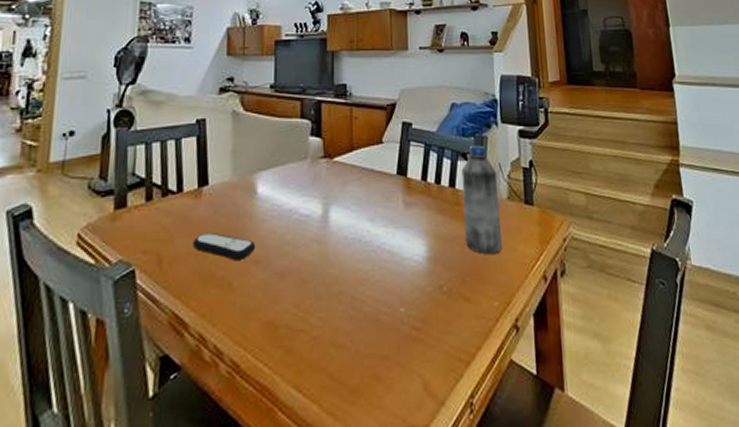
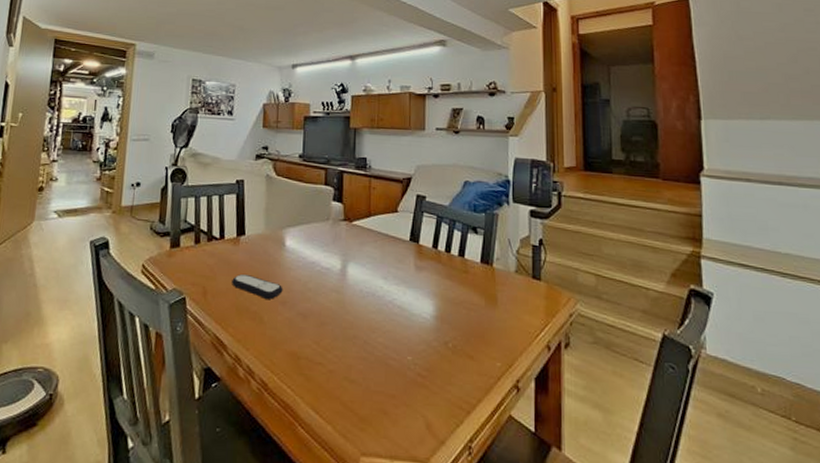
water bottle: present [461,145,502,255] -> none [471,220,507,321]

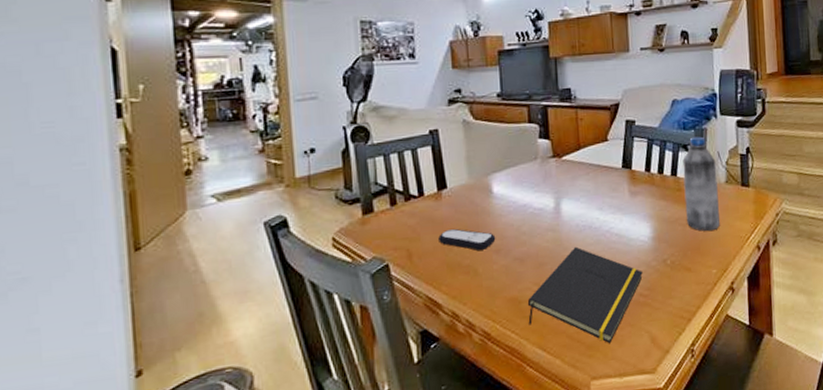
notepad: none [304,312,423,421] -> present [527,246,643,344]
water bottle: none [471,220,507,321] -> present [682,136,720,232]

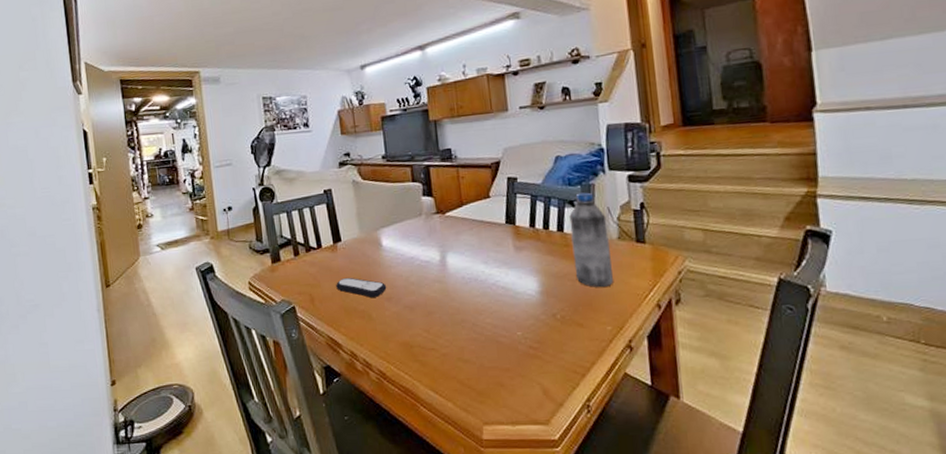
notepad: present [527,246,643,344] -> none [418,297,532,392]

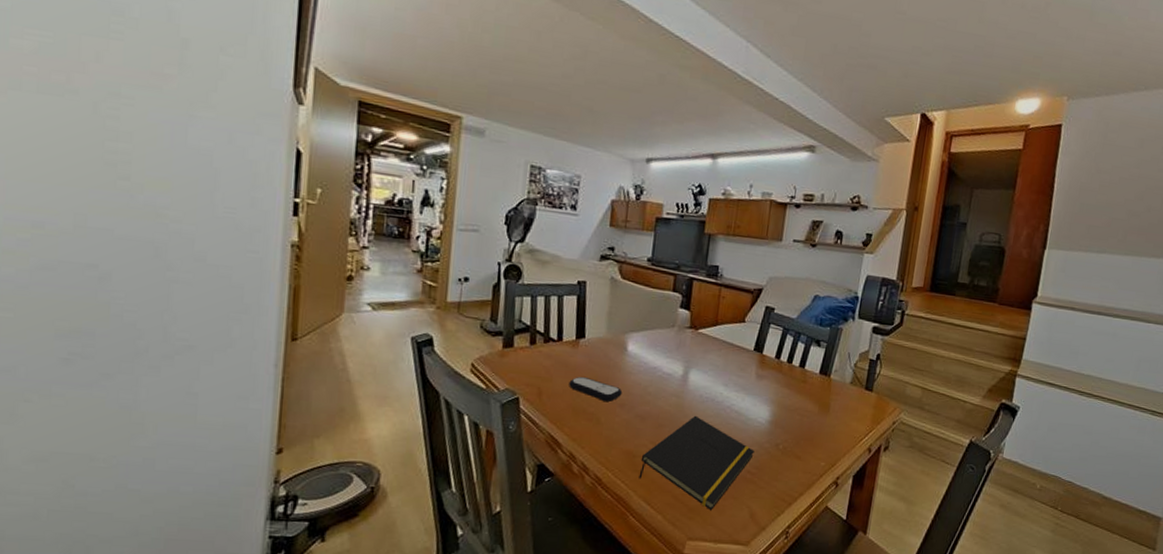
notepad: none [418,297,532,392] -> present [638,415,755,511]
water bottle: present [569,192,613,288] -> none [805,334,846,426]

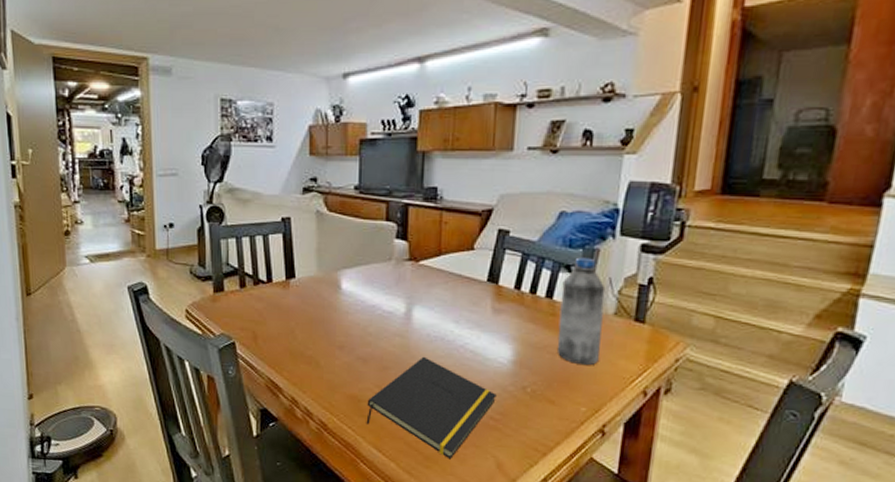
remote control: present [569,376,623,403] -> none [284,318,341,345]
water bottle: none [805,334,846,426] -> present [556,257,606,366]

